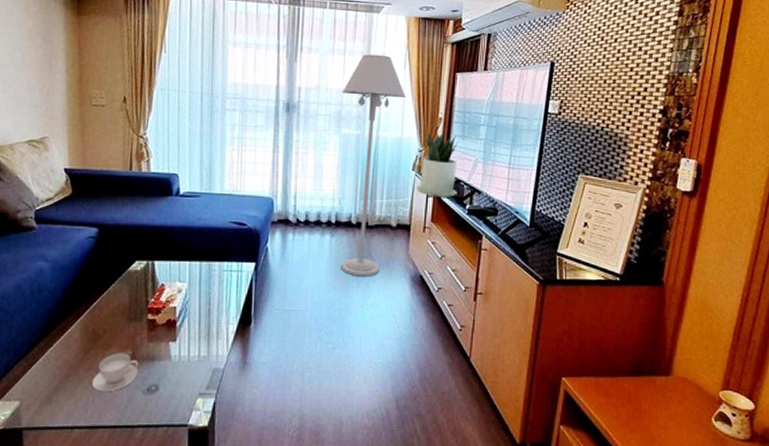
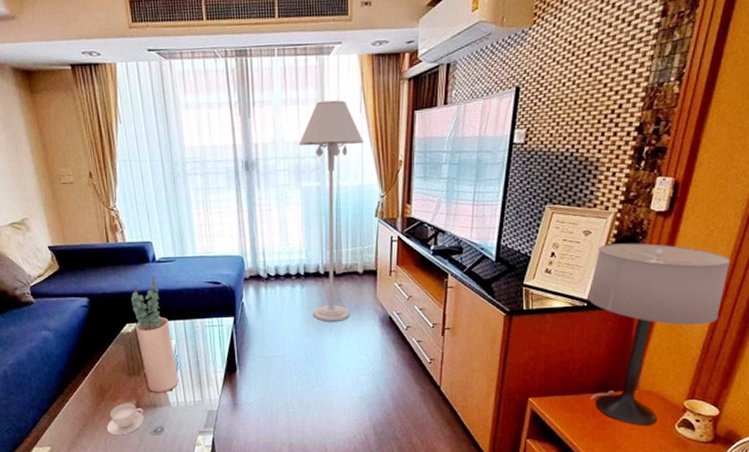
vase: none [145,211,185,344] -> present [130,276,178,393]
planter: present [416,133,458,198] -> none [380,176,421,241]
table lamp: none [620,219,754,418] -> present [588,243,731,426]

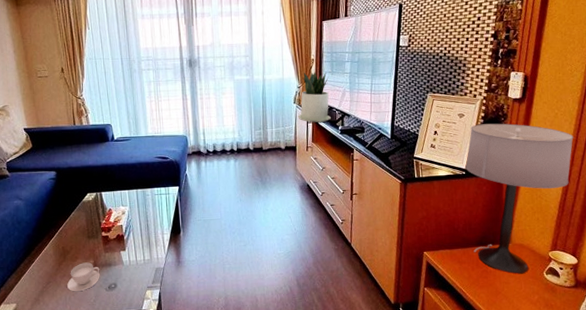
vase: present [130,276,178,393] -> none [92,153,131,254]
floor lamp: present [299,100,364,322] -> none [232,12,283,190]
planter: none [380,176,421,241] -> present [298,71,331,123]

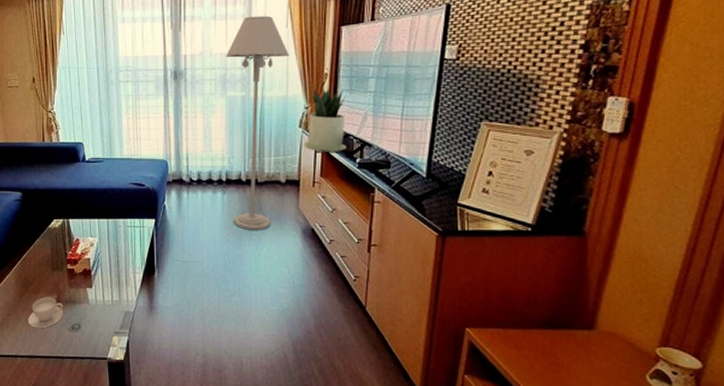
floor lamp: none [232,12,283,190] -> present [226,15,289,230]
table lamp: present [465,123,574,274] -> none [532,165,705,374]

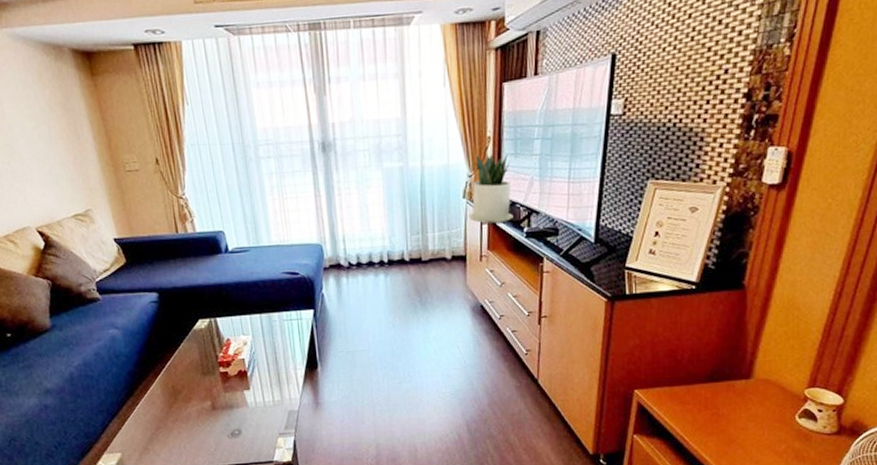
teacup: present [28,296,63,329] -> none [181,404,221,440]
floor lamp: present [226,15,289,230] -> none [379,73,449,313]

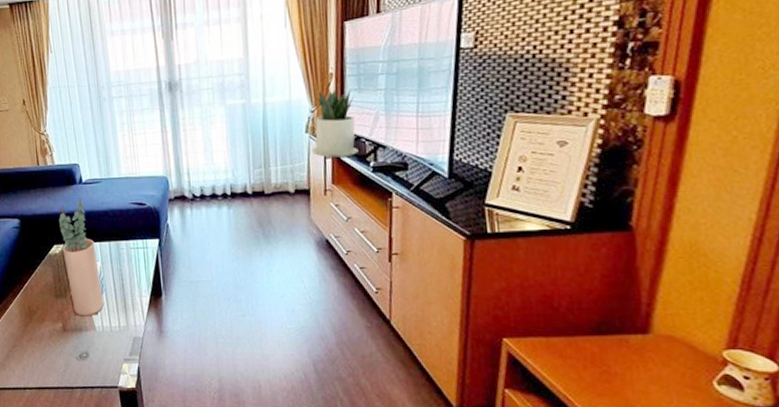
vase: none [203,268,256,393] -> present [58,197,104,317]

